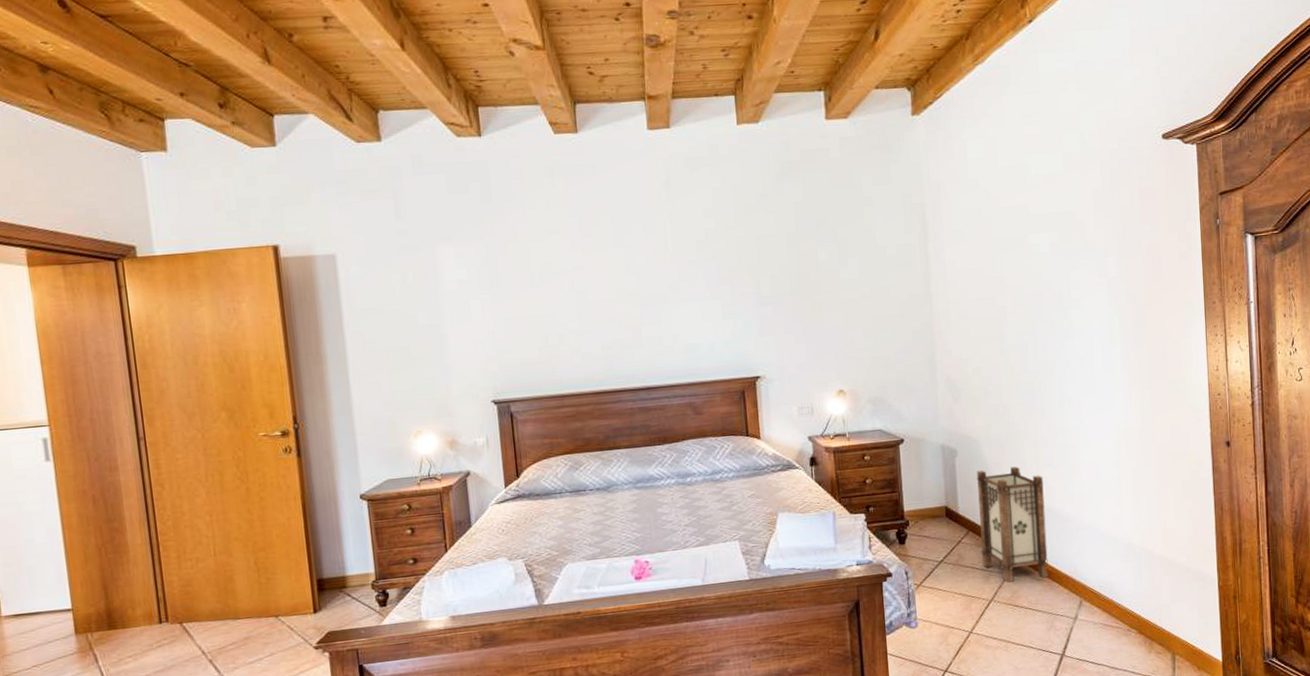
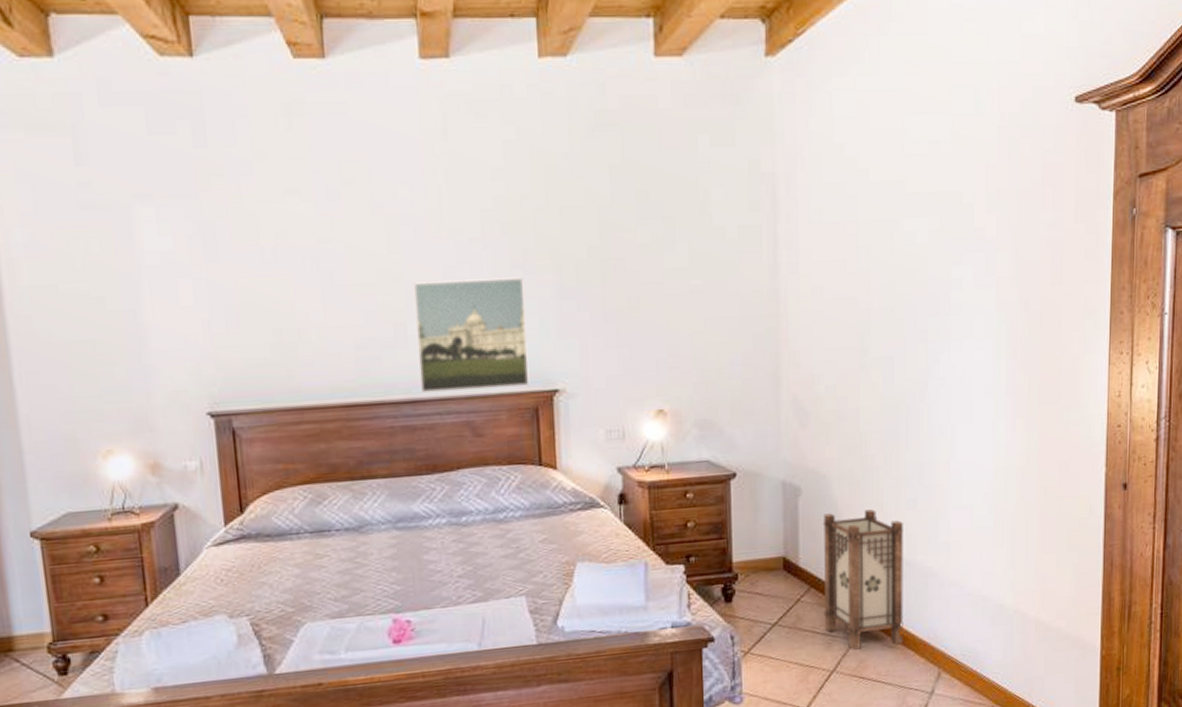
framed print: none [646,290,737,381] -> present [414,277,530,392]

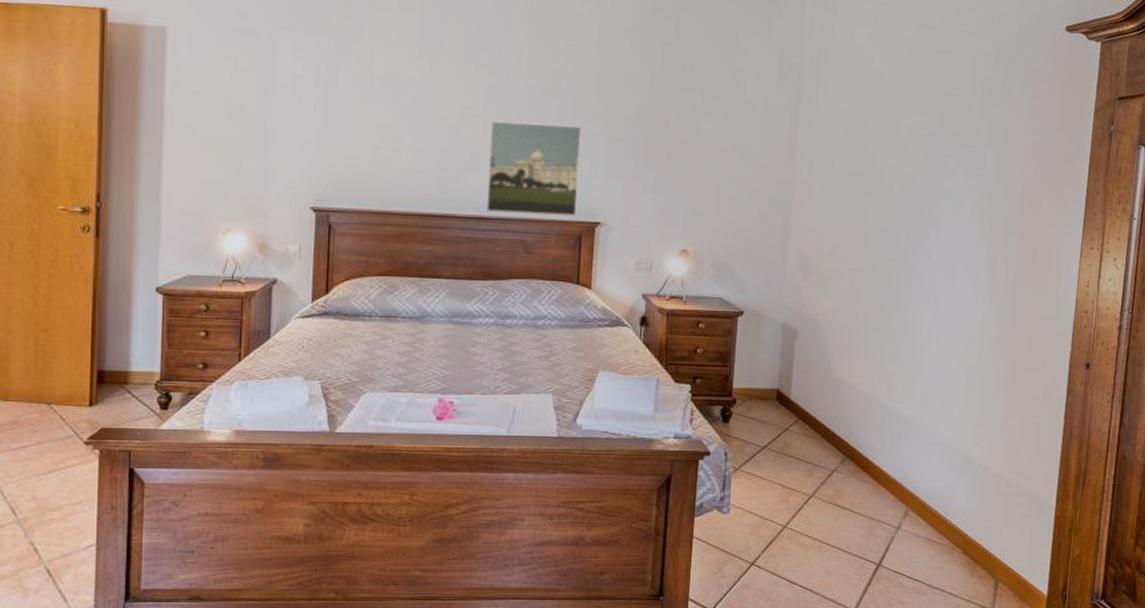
lantern: present [822,509,903,650] -> none [808,356,885,481]

